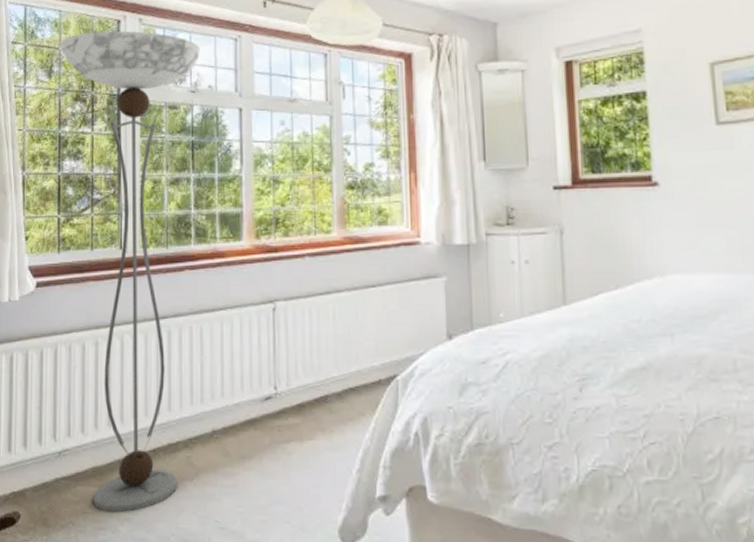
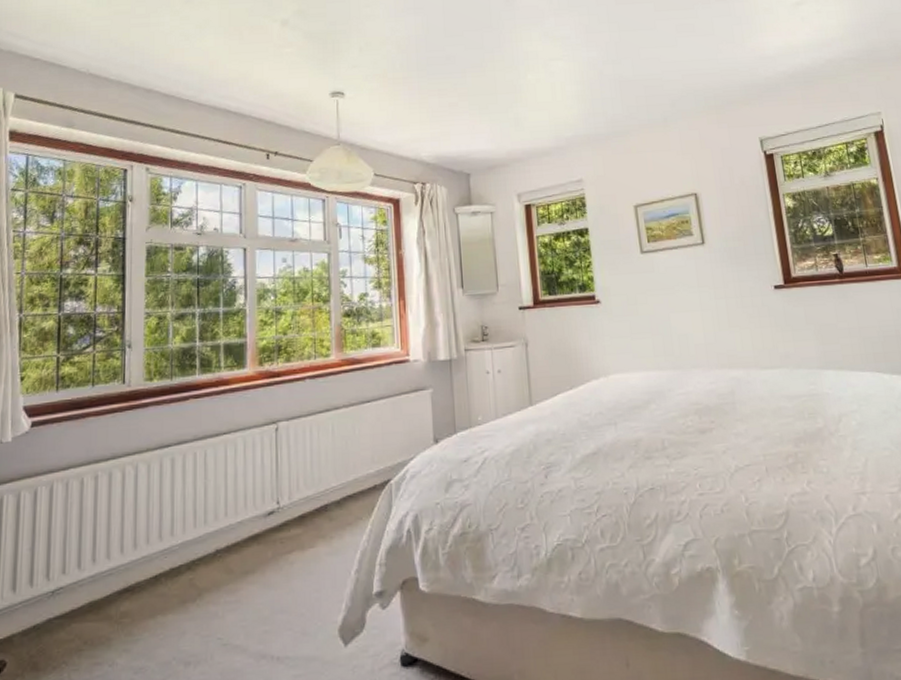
floor lamp: present [61,30,200,513] -> none [65,179,206,646]

